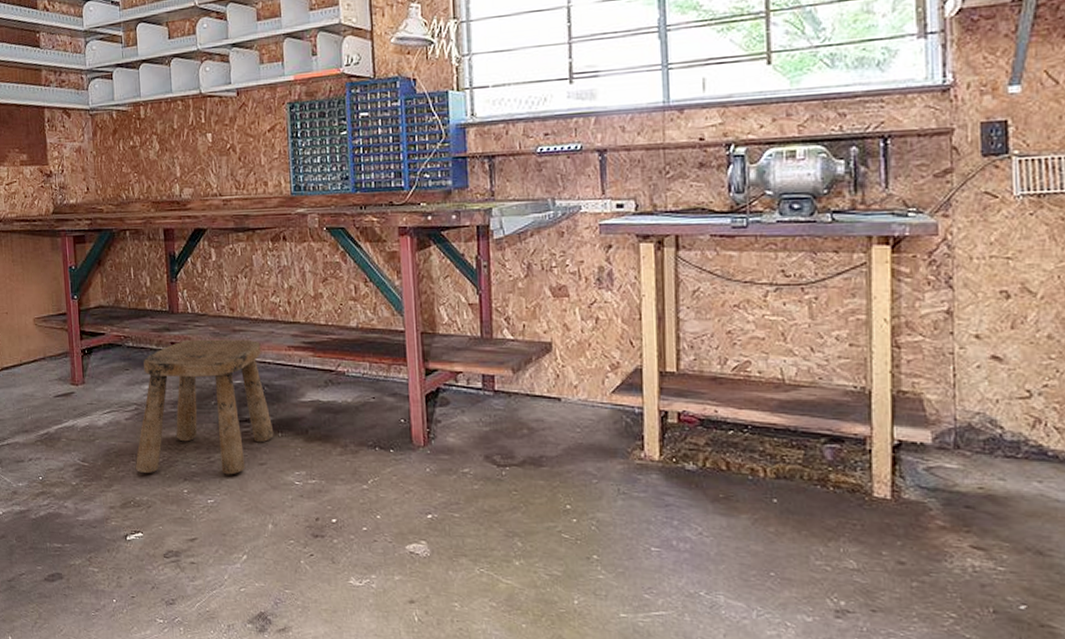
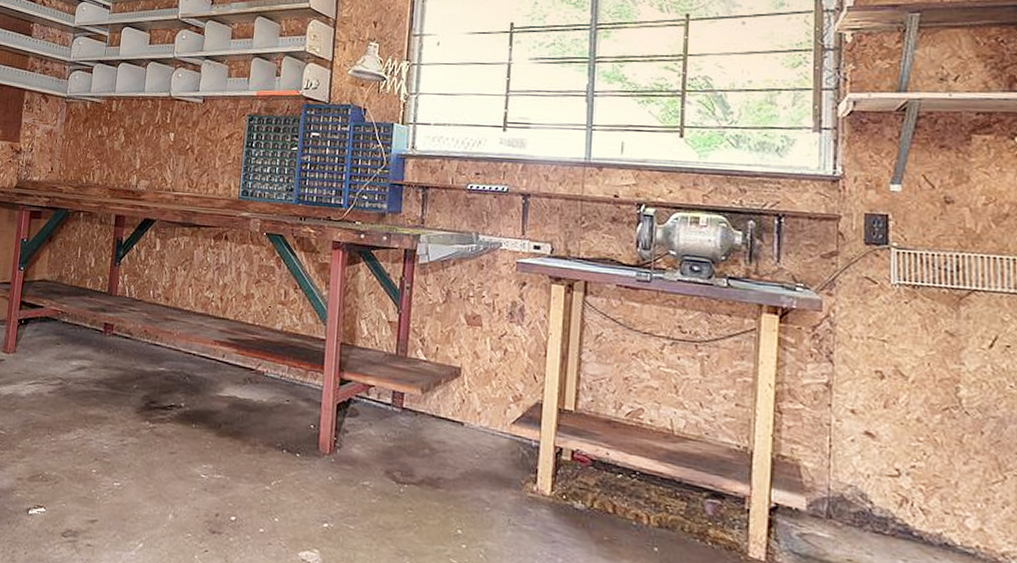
stool: present [135,339,274,475] -> none [49,323,189,461]

